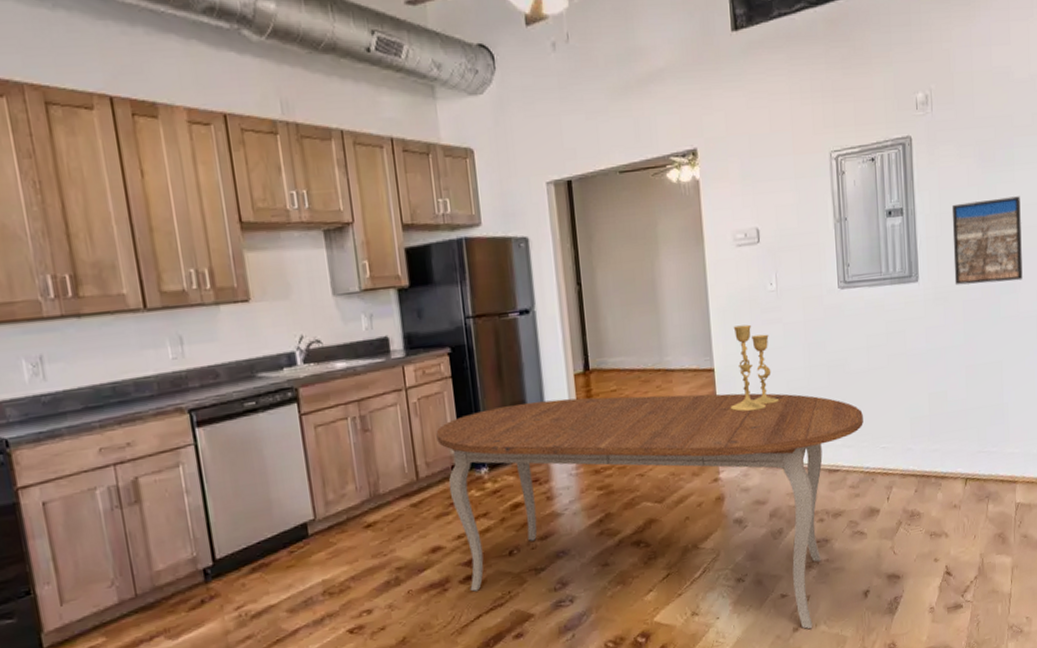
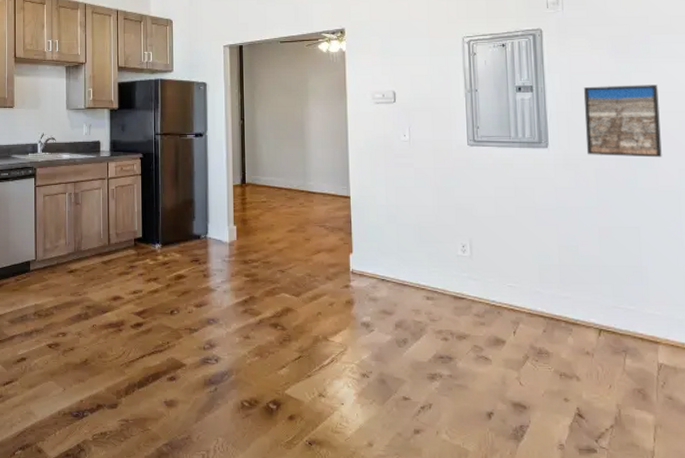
dining table: present [436,393,863,630] -> none [126,202,490,435]
candlestick: present [730,324,779,412] -> none [362,165,408,235]

